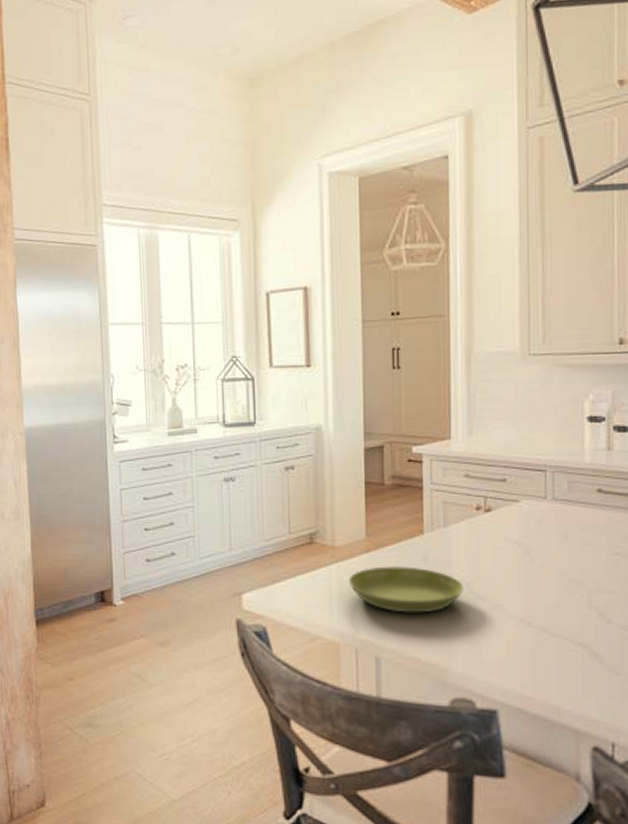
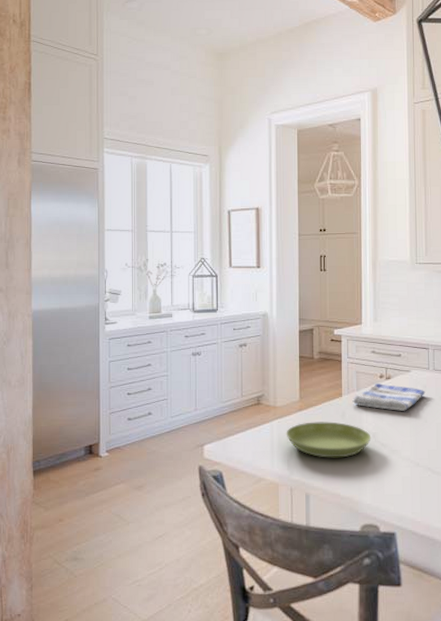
dish towel: none [438,517,541,554] -> present [352,383,425,411]

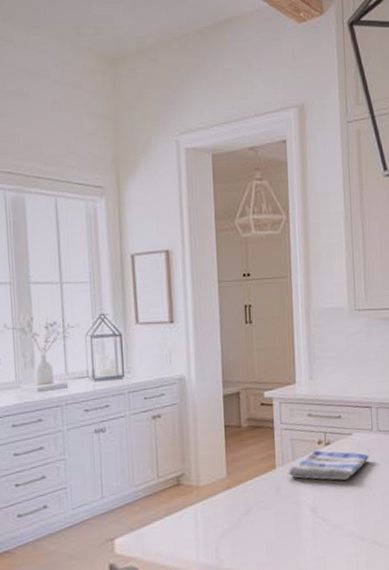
saucer: present [286,422,371,458] -> none [212,498,311,541]

